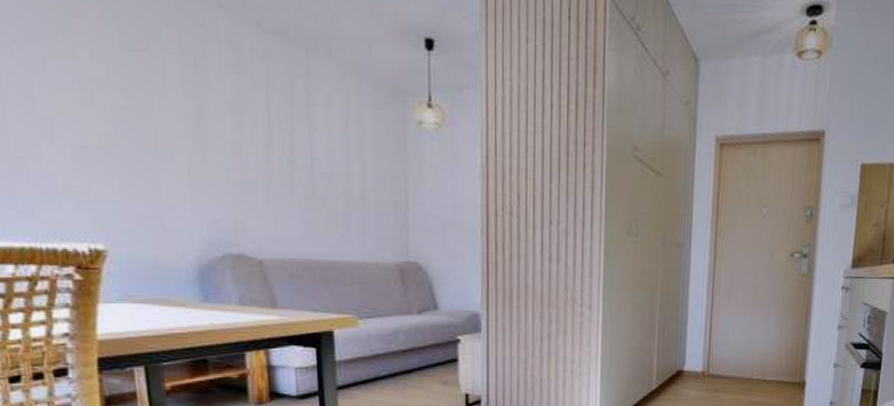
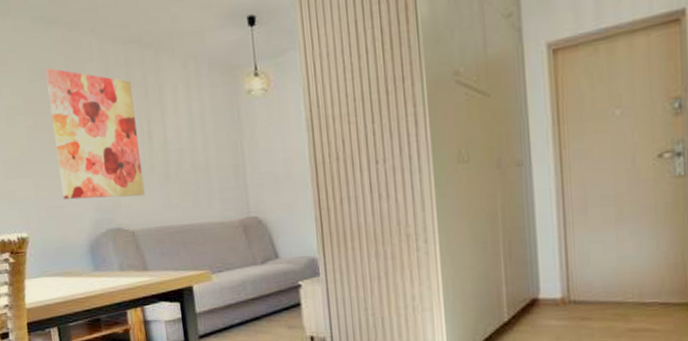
wall art: none [146,37,280,220] -> present [45,67,145,200]

